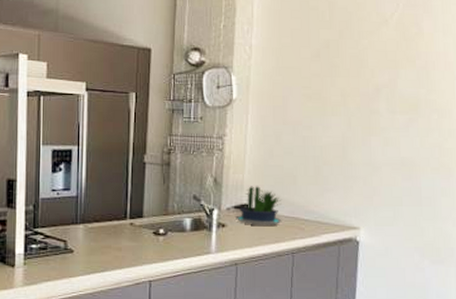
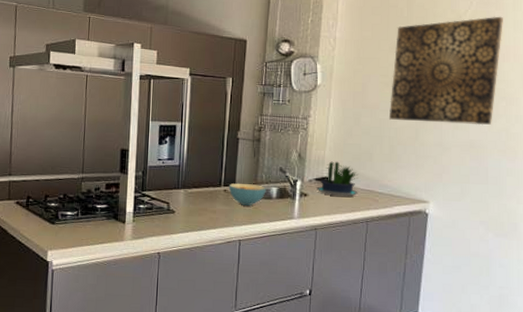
cereal bowl: none [135,215,179,241] -> present [228,183,266,207]
wall art: none [312,19,432,141] -> present [388,16,503,126]

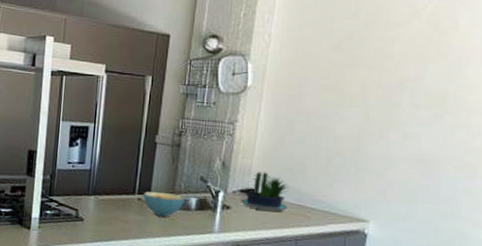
wall art: present [388,16,503,126] -> none [327,12,470,138]

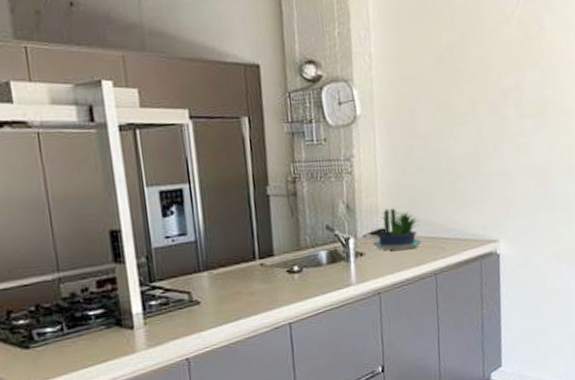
cereal bowl: present [143,191,185,218] -> none [265,250,314,279]

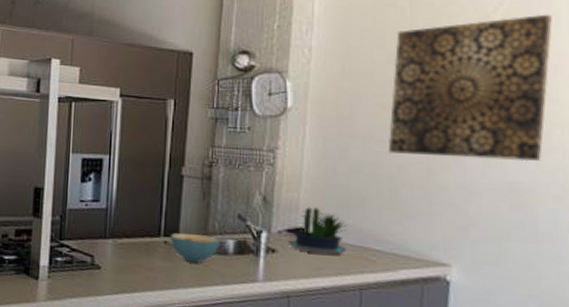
cereal bowl: none [265,250,314,279] -> present [170,233,220,264]
wall art: none [441,15,554,150] -> present [388,14,553,162]

